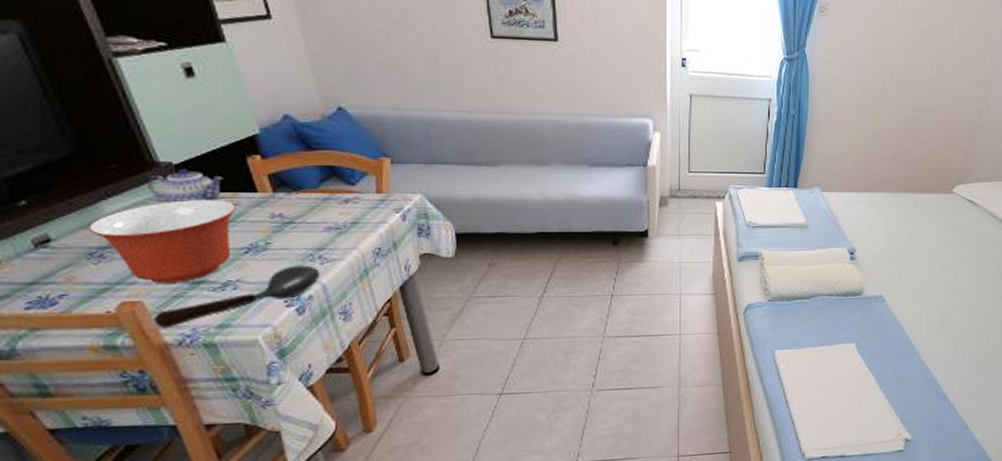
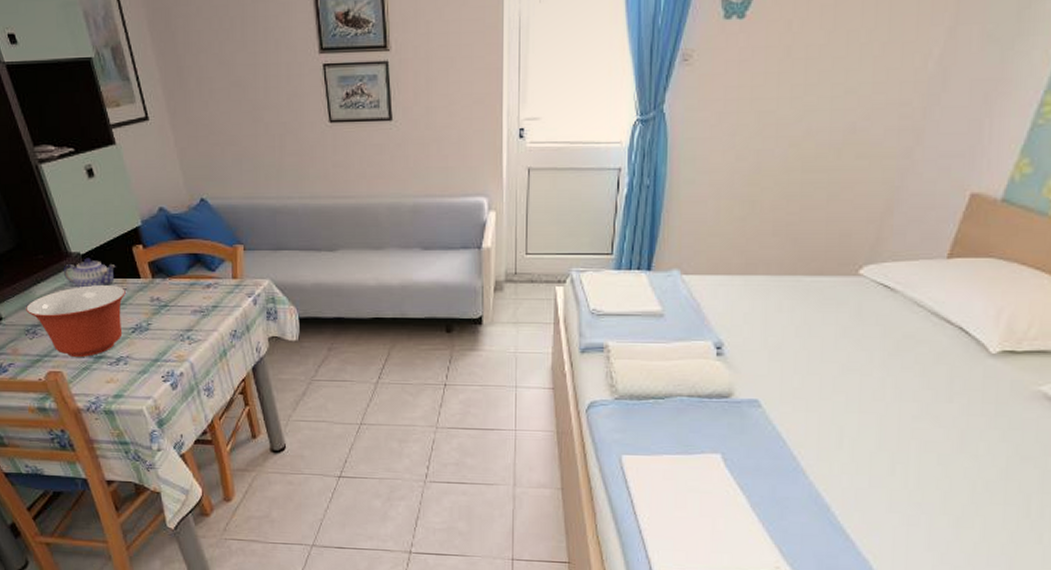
spoon: present [154,265,320,329] -> none [70,344,189,396]

